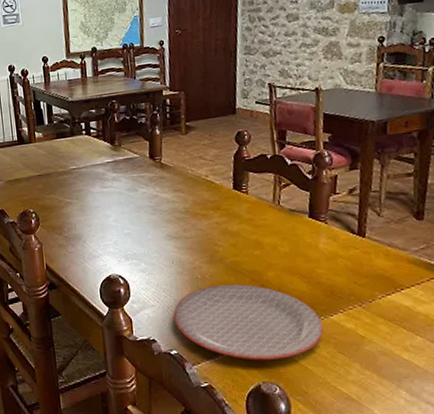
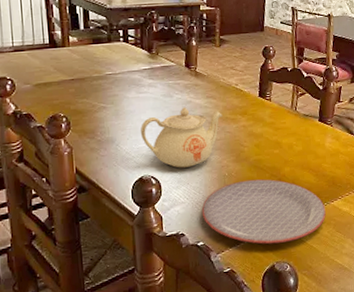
teapot: none [105,202,193,268] -> present [140,107,223,168]

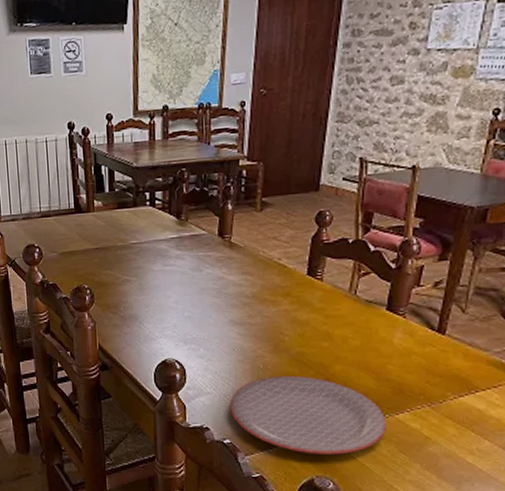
teapot: present [140,107,223,168] -> none [165,284,260,354]

